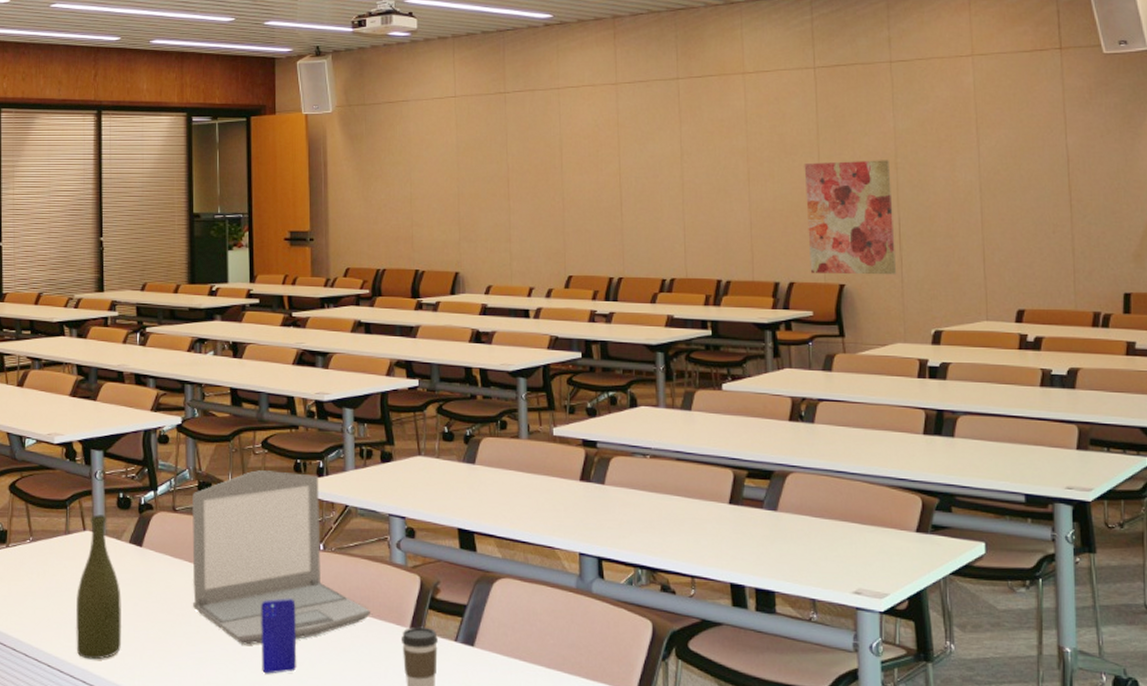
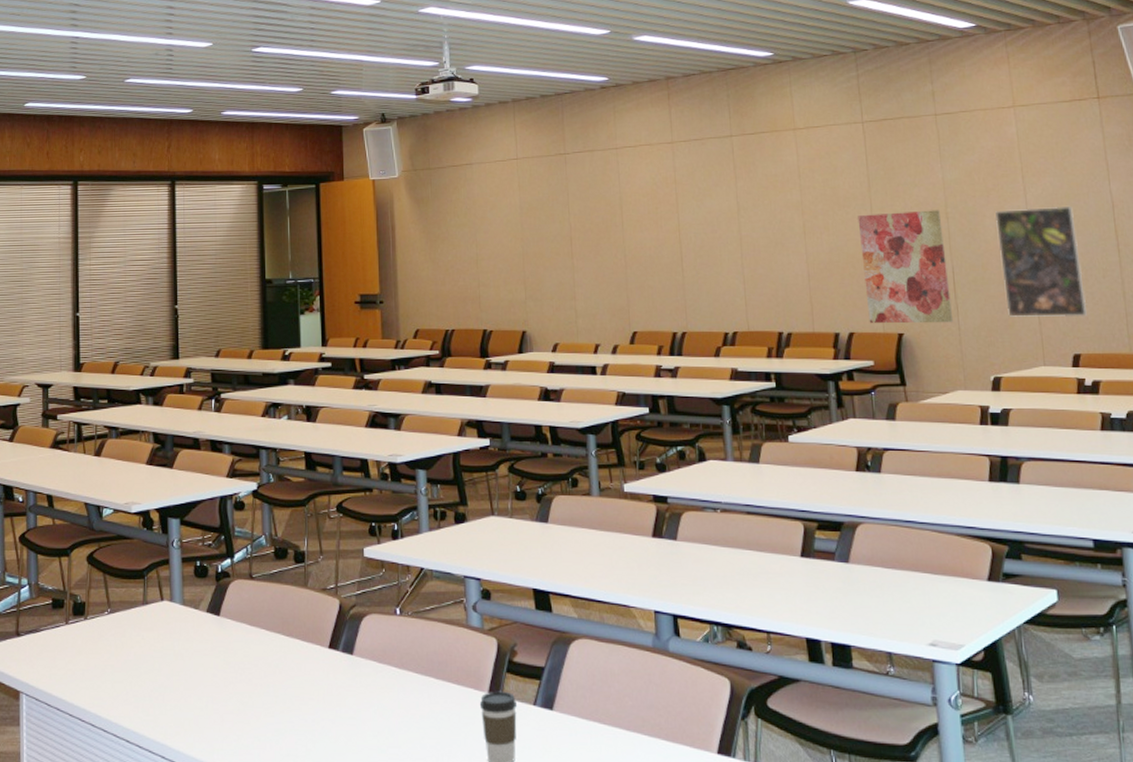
bottle: present [75,514,121,660] -> none [153,584,200,734]
laptop: present [192,470,370,645] -> none [269,535,448,715]
smartphone: present [261,599,297,674] -> none [339,665,376,744]
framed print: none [945,159,1035,273] -> present [995,206,1087,318]

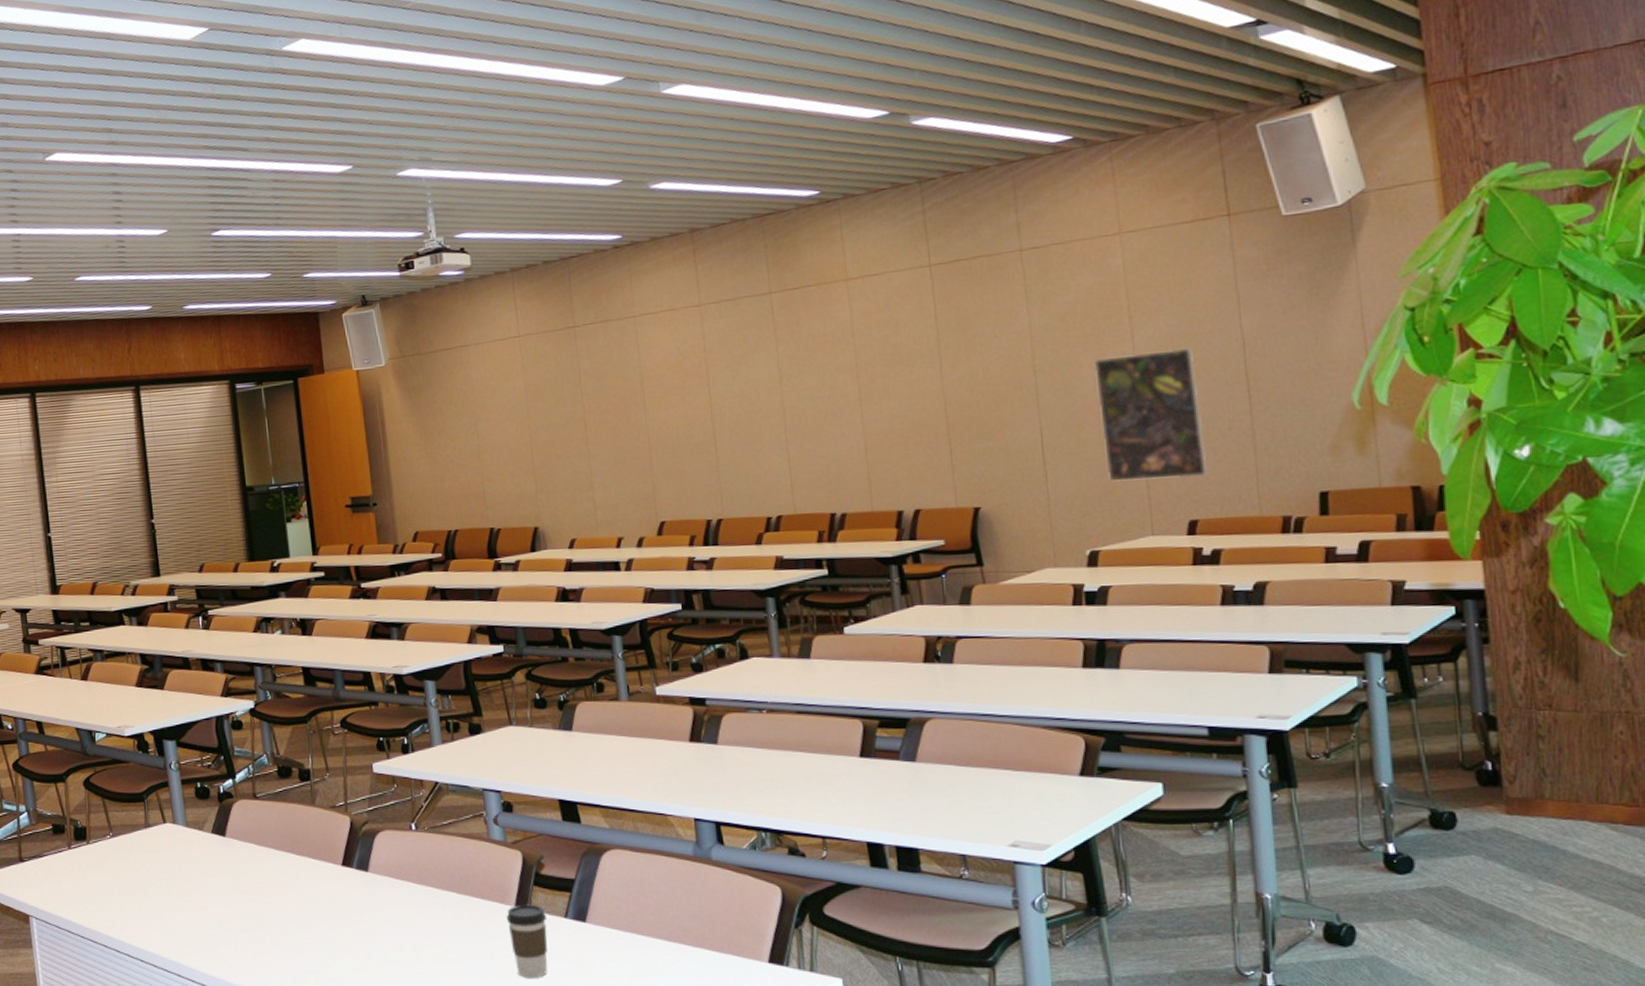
wall art: present [857,210,954,324] -> none [924,363,1042,498]

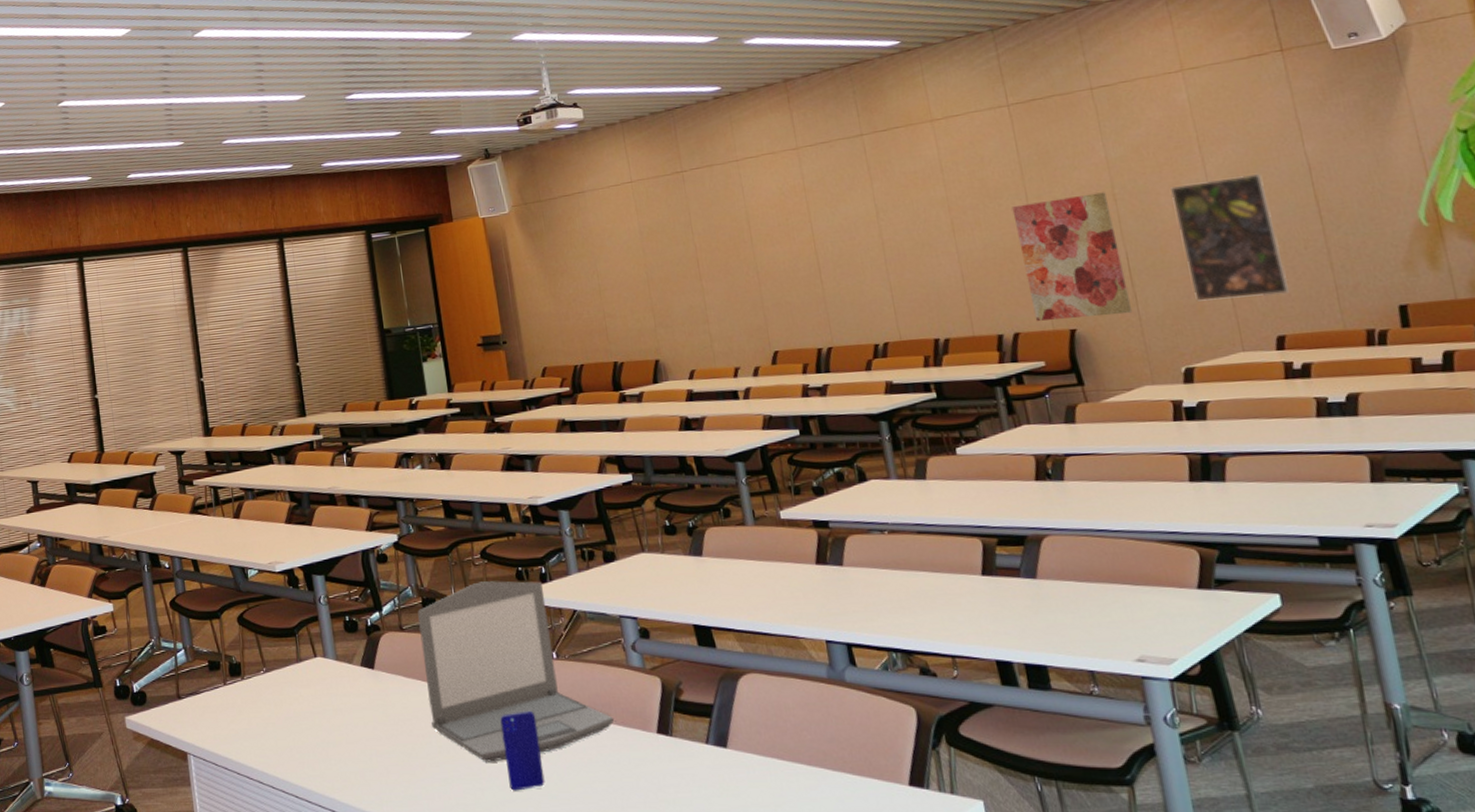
laptop: none [273,751,471,931] -> present [418,581,614,762]
smartphone: none [354,882,398,960] -> present [500,711,545,791]
coffee cup: present [506,904,548,978] -> none [648,730,692,807]
wall art: none [924,363,1042,498] -> present [1012,192,1133,321]

